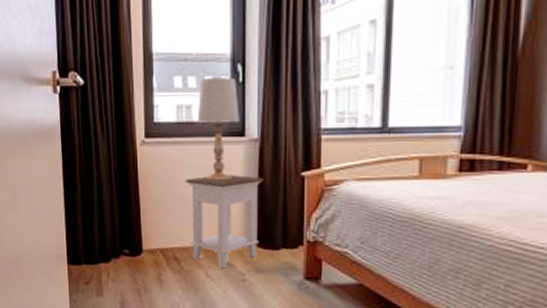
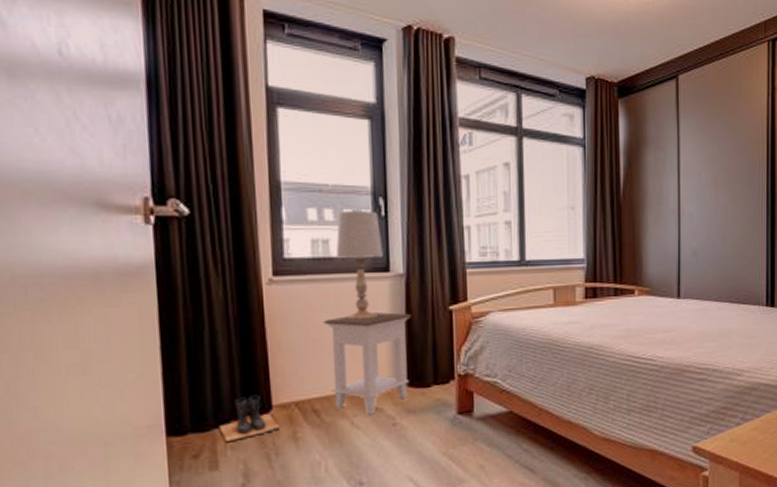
boots: none [103,239,149,276] -> present [219,395,281,443]

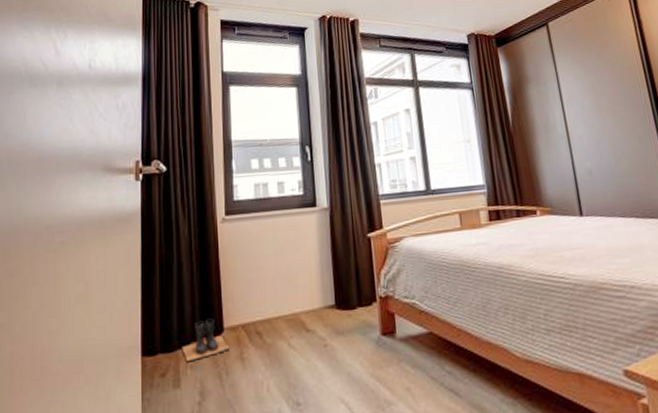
nightstand: present [322,312,413,415] -> none [263,241,337,336]
table lamp: present [335,211,383,320] -> none [273,157,311,250]

